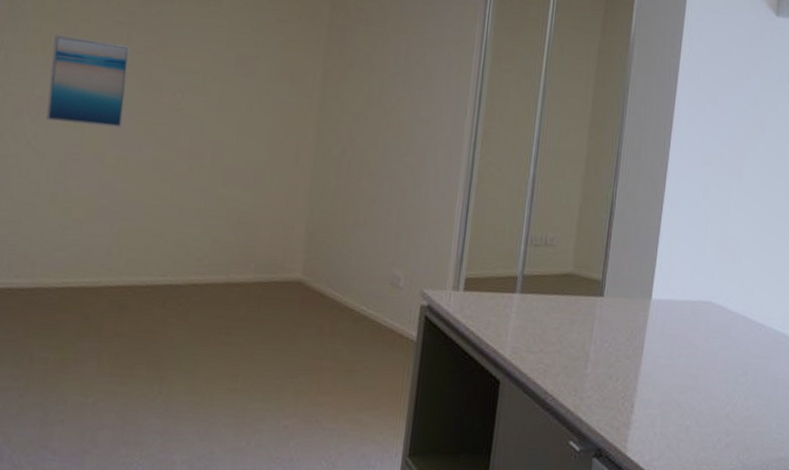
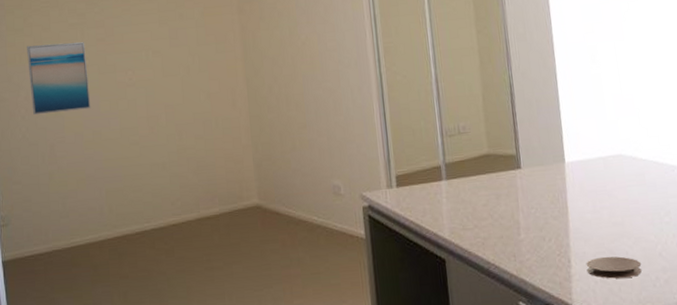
coaster: none [648,407,707,435] -> present [586,256,642,279]

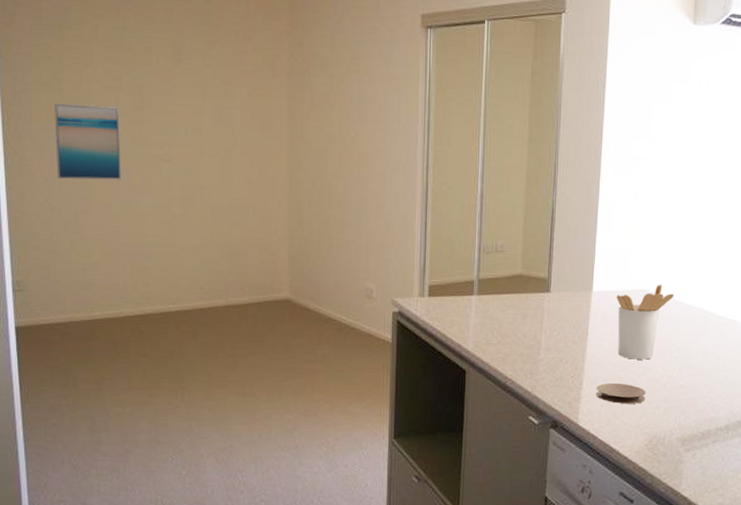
utensil holder: none [591,147,654,230] -> present [616,284,675,360]

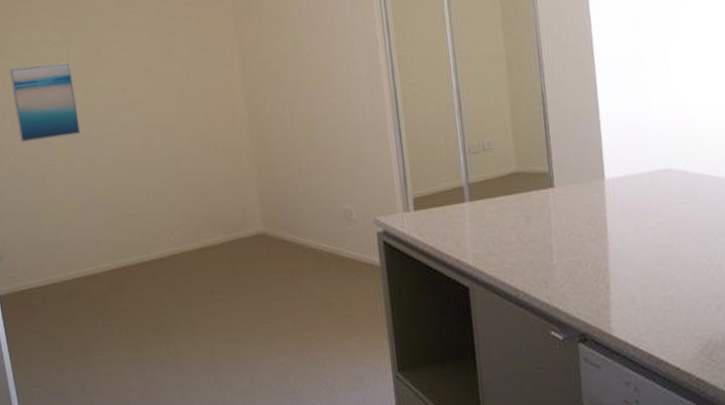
coaster: present [596,382,646,404] -> none [627,281,691,306]
utensil holder: present [616,284,675,360] -> none [635,159,708,252]

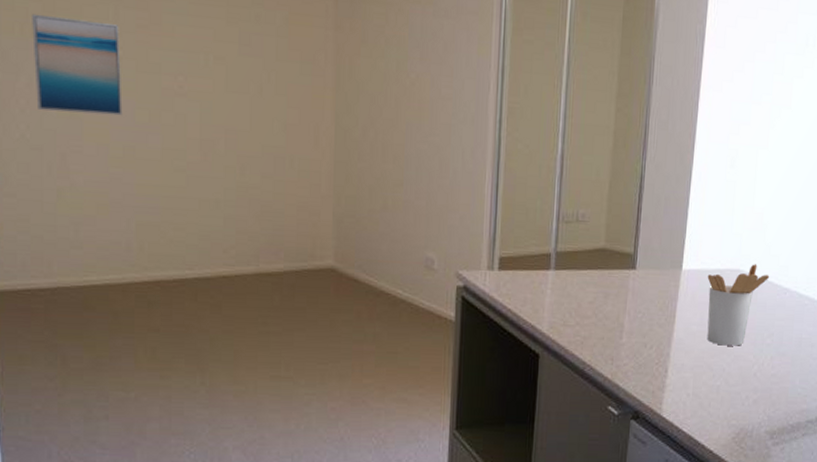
utensil holder: none [635,159,708,252] -> present [707,264,770,346]

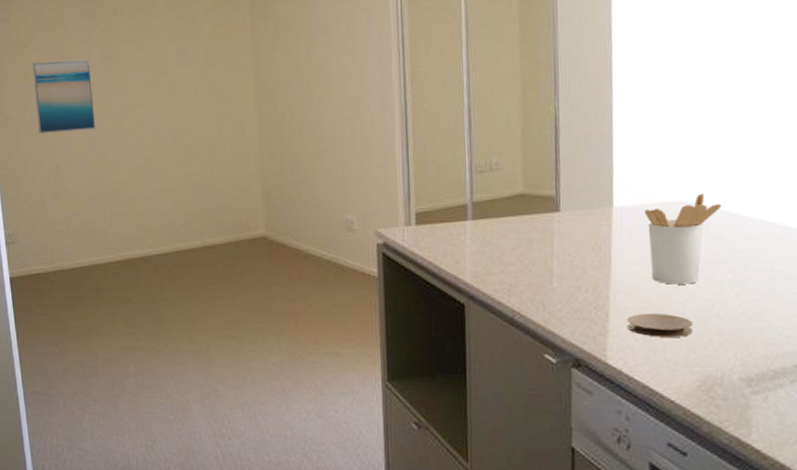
coaster: none [681,370,736,394] -> present [626,313,694,337]

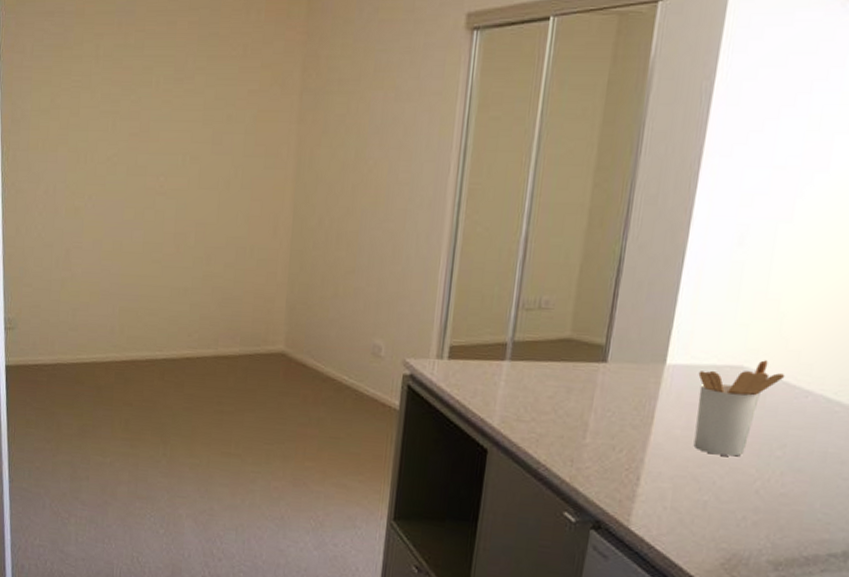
wall art: present [32,59,96,133] -> none [50,131,116,215]
coaster: present [626,313,694,337] -> none [657,481,729,511]

